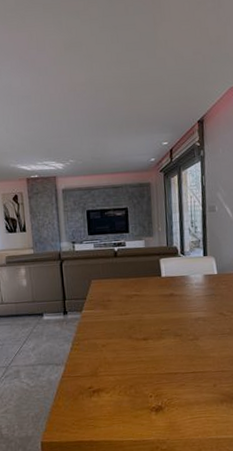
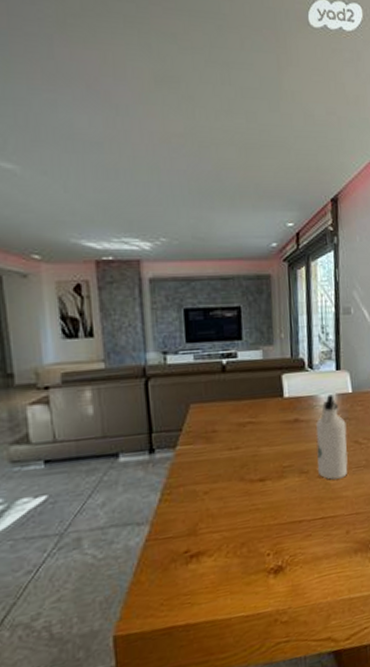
water bottle: none [187,275,215,343] -> present [316,394,348,480]

